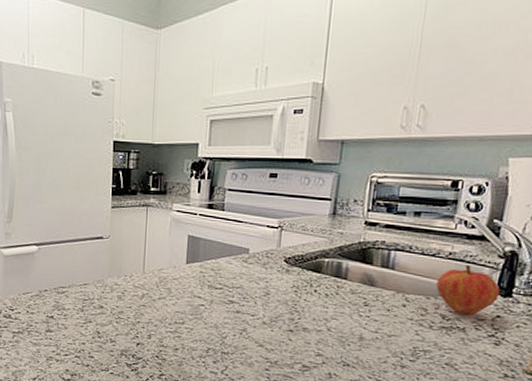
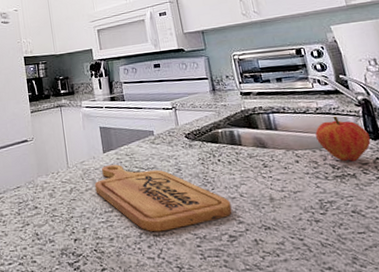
cutting board: none [169,277,315,351] -> present [95,164,233,232]

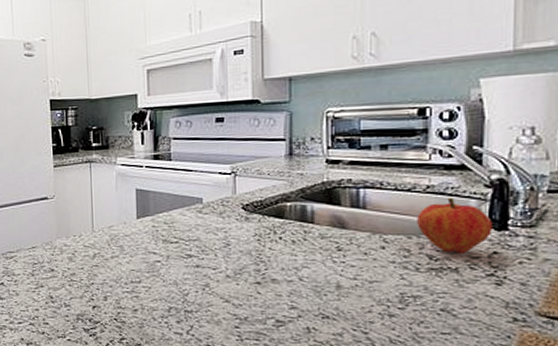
cutting board: present [95,164,233,232] -> none [122,233,285,308]

